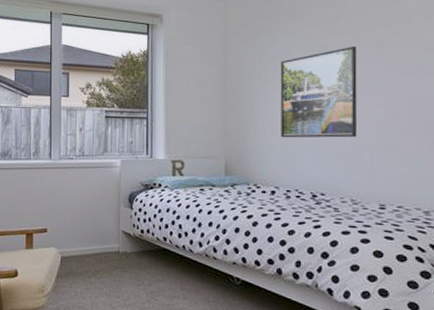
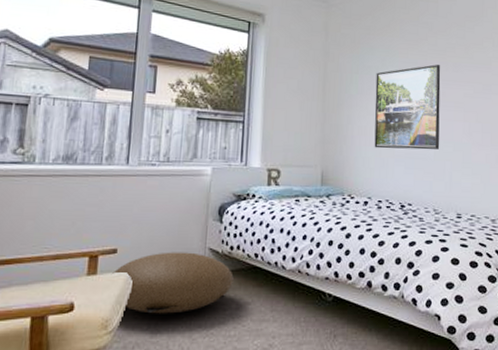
pouf: none [43,232,145,285] -> present [111,252,234,314]

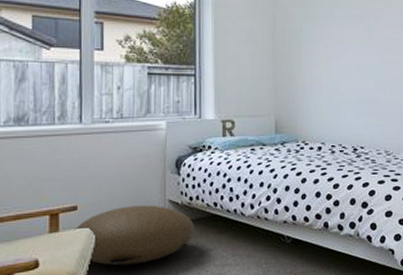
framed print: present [374,64,441,150] -> none [325,9,390,95]

